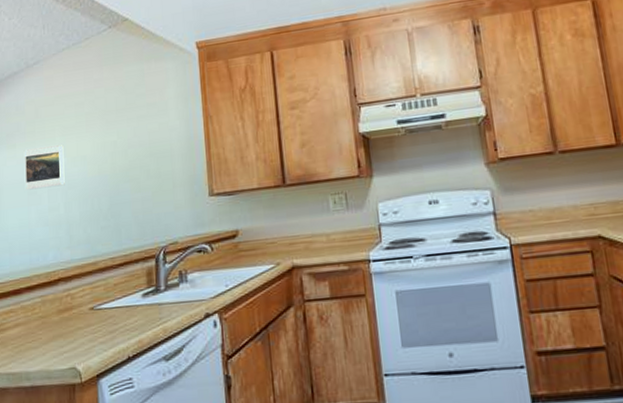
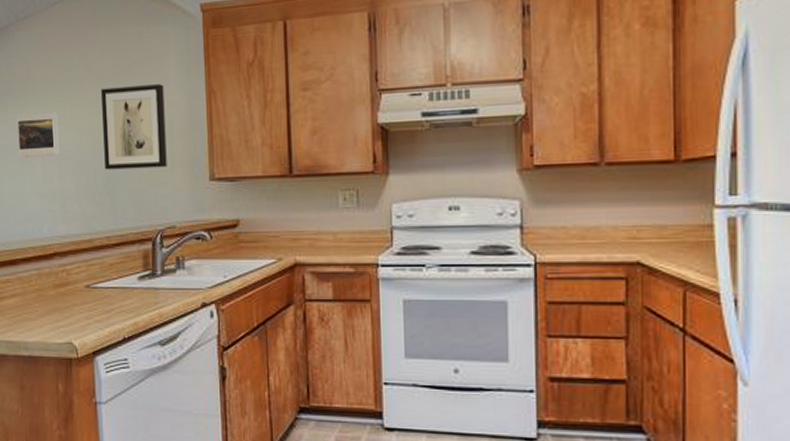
wall art: none [106,113,169,195] -> present [101,84,167,170]

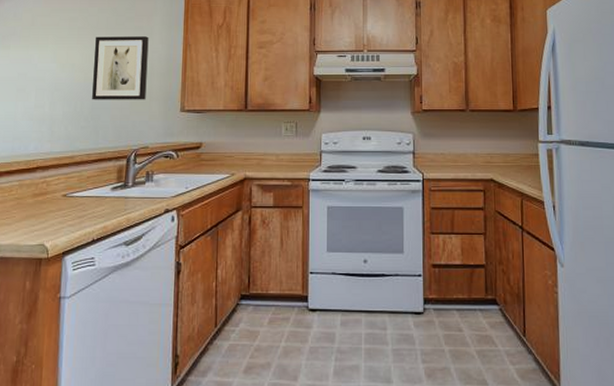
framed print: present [16,111,59,158] -> none [15,52,55,87]

